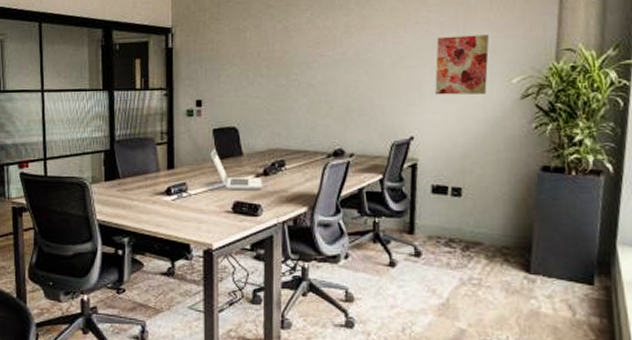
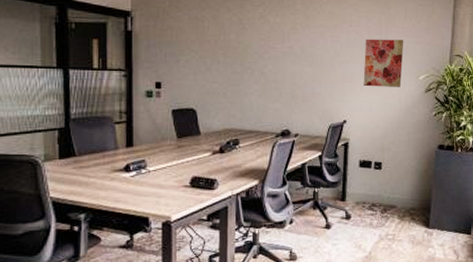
laptop: present [210,148,263,189] -> none [169,128,219,166]

